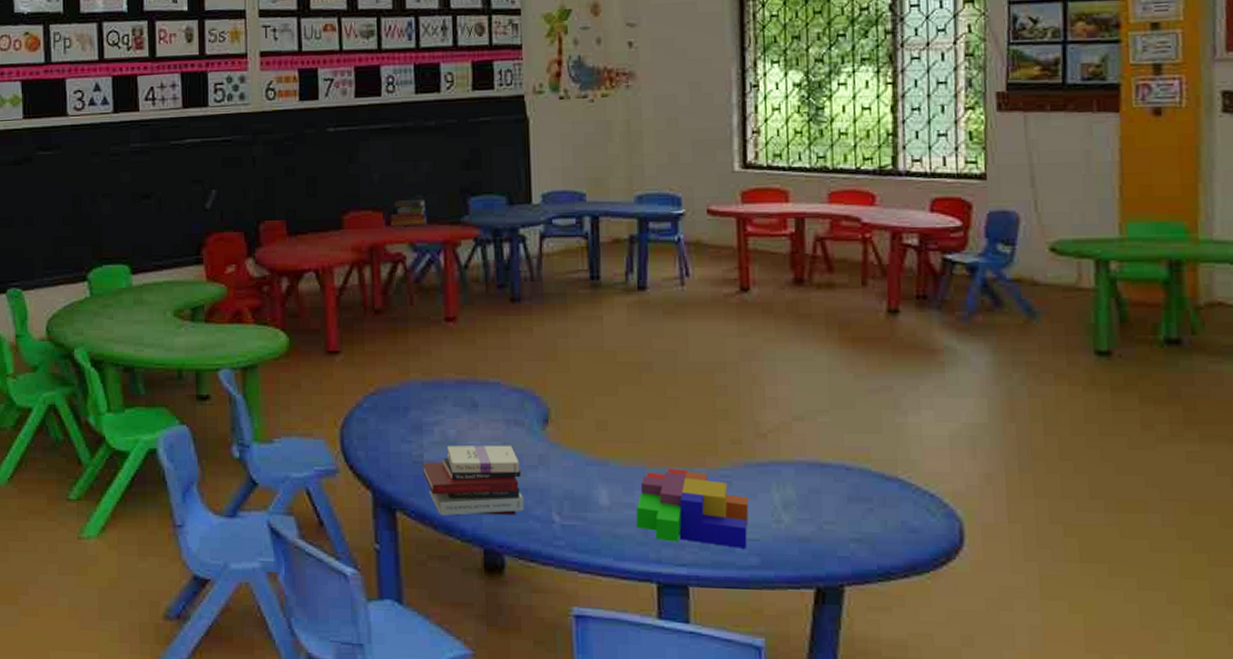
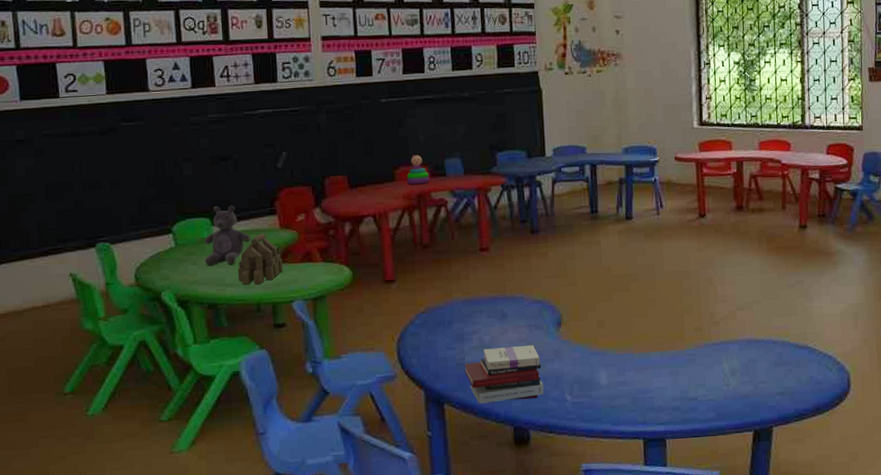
stuffed animal: none [122,251,173,322] -> present [204,205,251,266]
building blocks: none [157,285,209,346] -> present [237,233,283,285]
stacking toy: none [356,197,385,236] -> present [406,155,430,186]
books: present [390,200,426,227] -> none [434,155,463,178]
toy blocks: present [636,468,749,549] -> none [627,352,707,407]

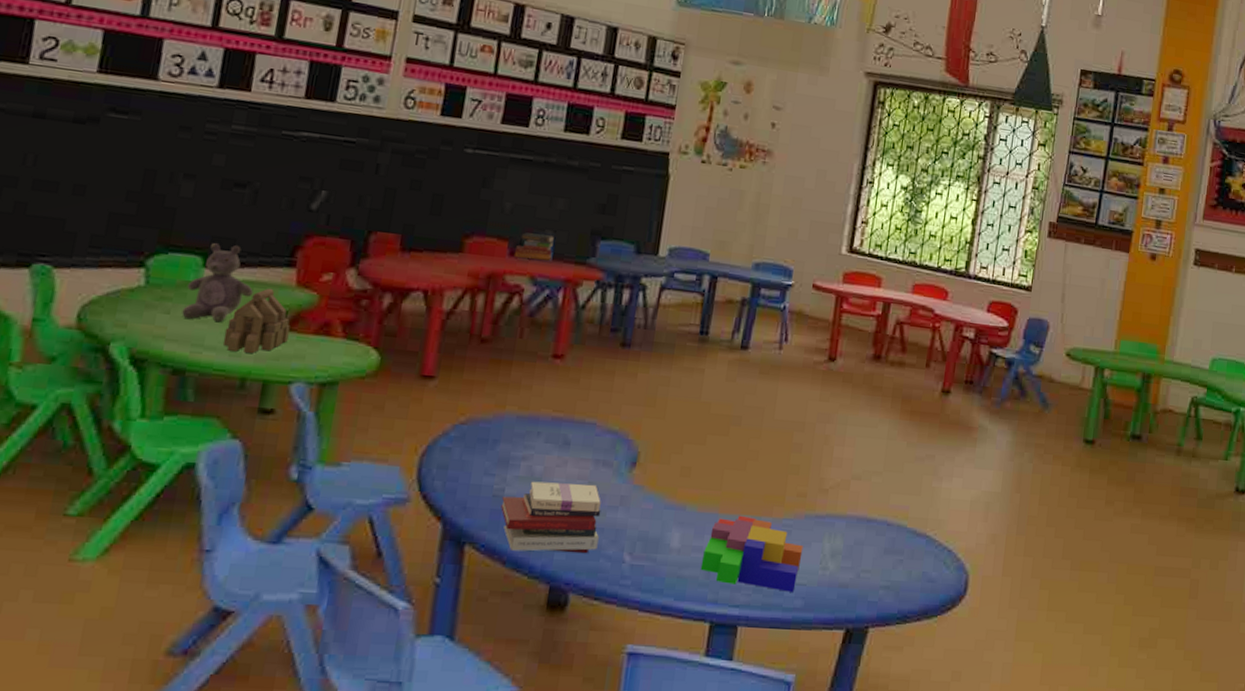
stacking toy: present [406,155,430,186] -> none [476,224,508,264]
books: none [434,155,463,178] -> present [513,233,554,261]
toy blocks: none [627,352,707,407] -> present [700,515,803,592]

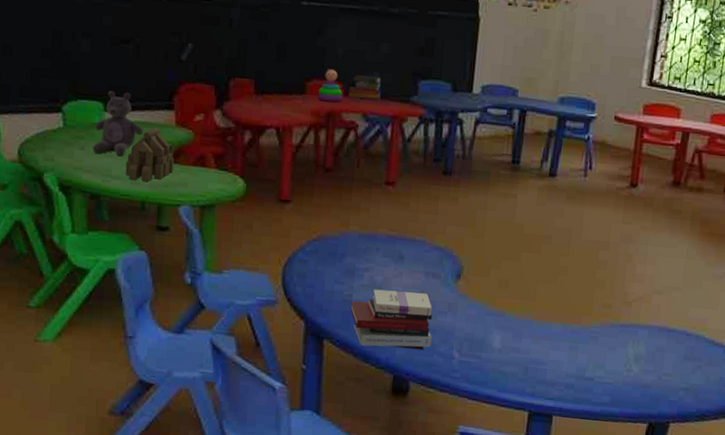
stacking toy: none [476,224,508,264] -> present [317,68,343,103]
toy blocks: present [700,515,803,592] -> none [519,322,610,390]

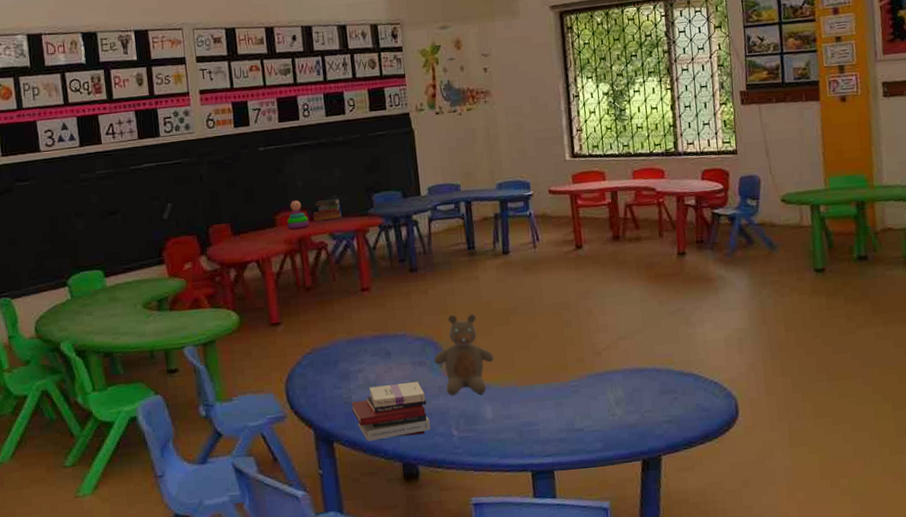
stuffed animal: present [93,91,144,157] -> none [98,257,142,316]
building blocks: present [125,127,174,181] -> none [130,282,174,333]
teddy bear: none [449,230,516,321] -> present [433,314,495,396]

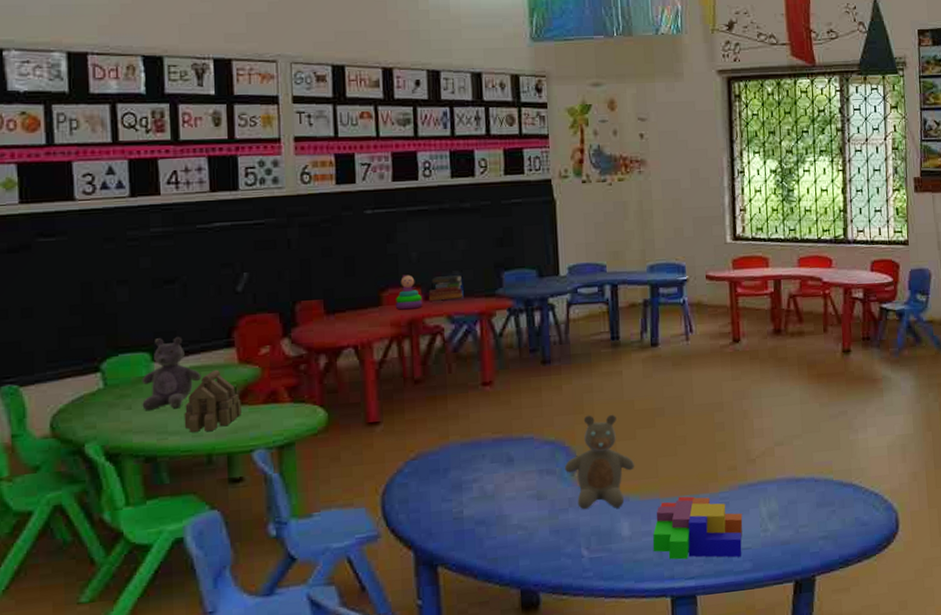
stuffed animal: none [98,257,142,316] -> present [141,337,201,410]
building blocks: none [130,282,174,333] -> present [184,369,242,432]
books: present [351,381,431,441] -> none [462,492,557,565]
toy blocks: none [513,384,593,440] -> present [652,496,743,560]

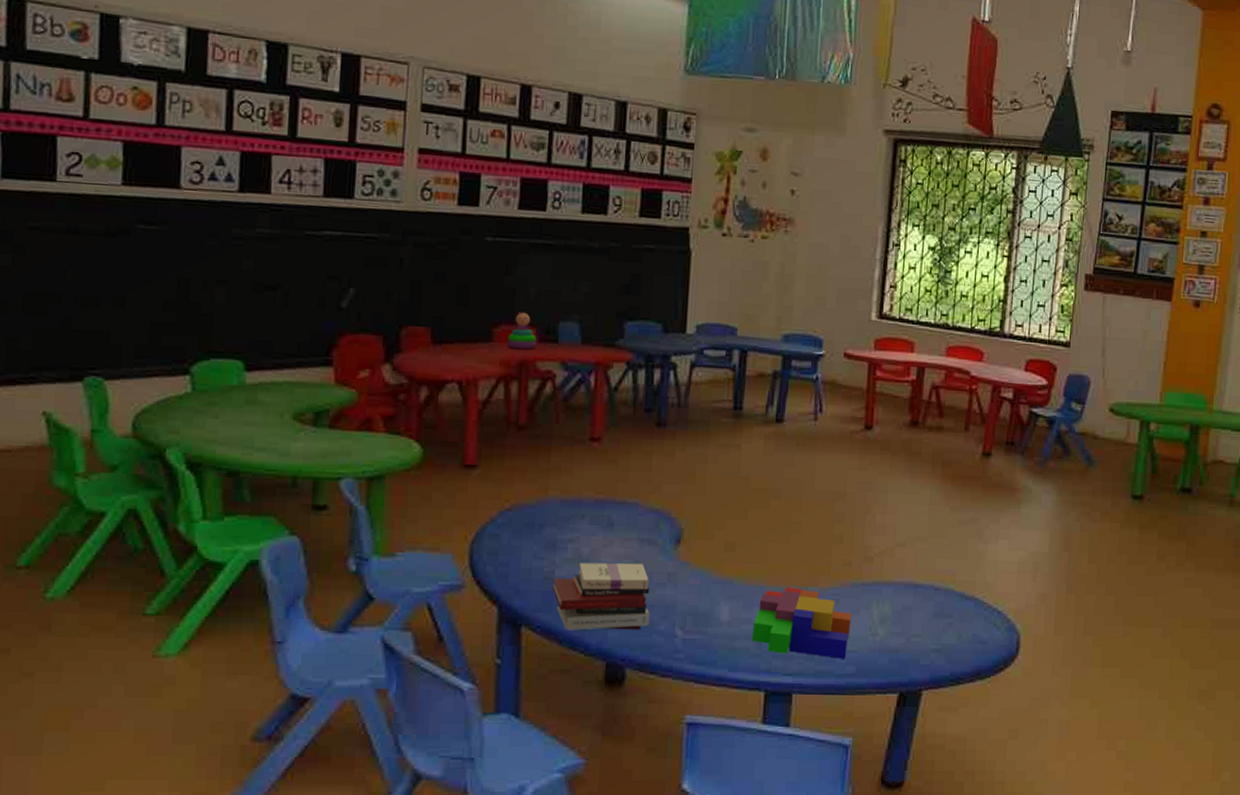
stuffed animal: present [141,337,201,410] -> none [230,347,295,424]
building blocks: present [184,369,242,432] -> none [271,387,334,452]
books: present [428,275,463,302] -> none [542,318,581,345]
books: none [462,492,557,565] -> present [552,562,650,630]
teddy bear: present [564,414,635,510] -> none [667,487,744,590]

